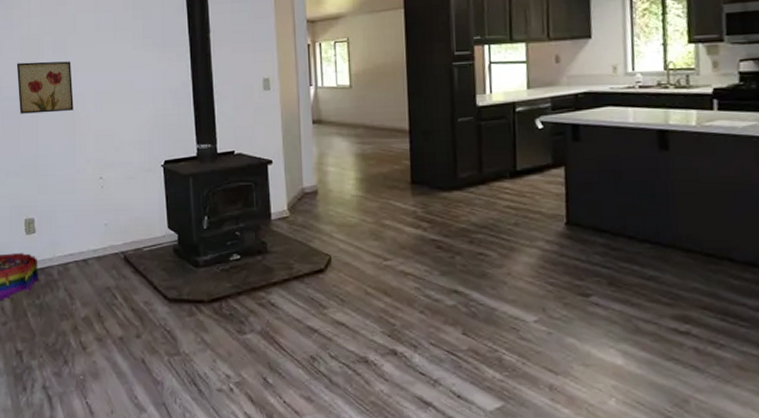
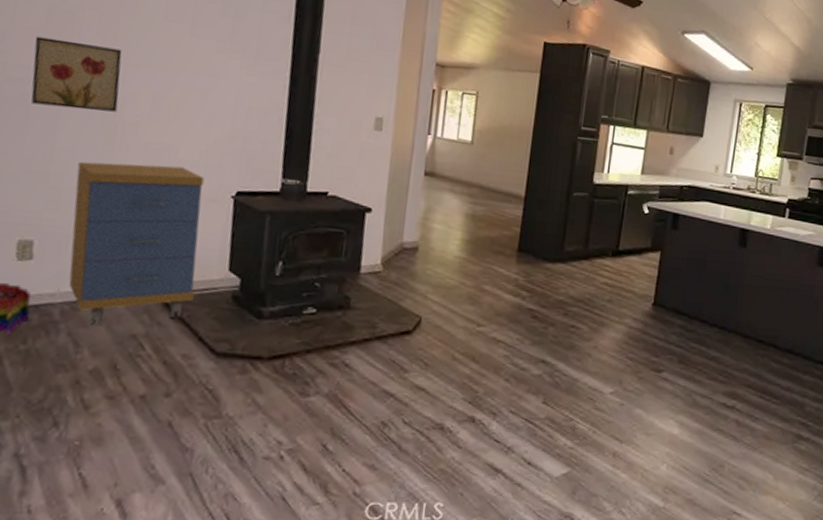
storage cabinet: none [54,146,146,282] -> present [68,161,205,326]

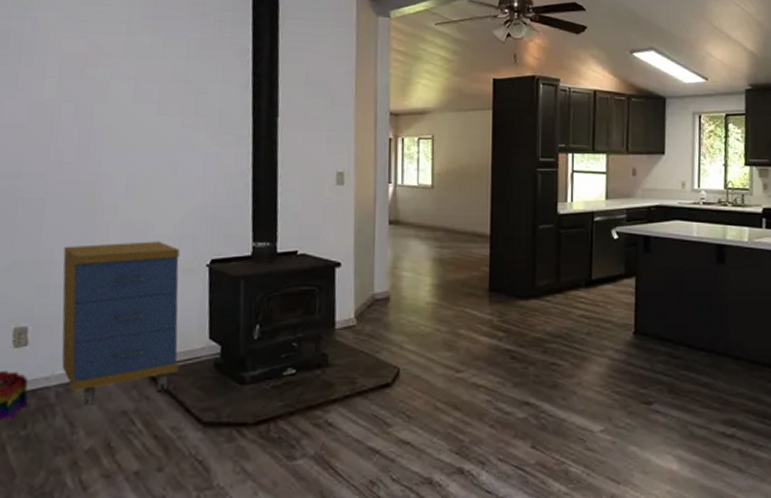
wall art: present [30,36,123,112] -> none [18,132,98,197]

